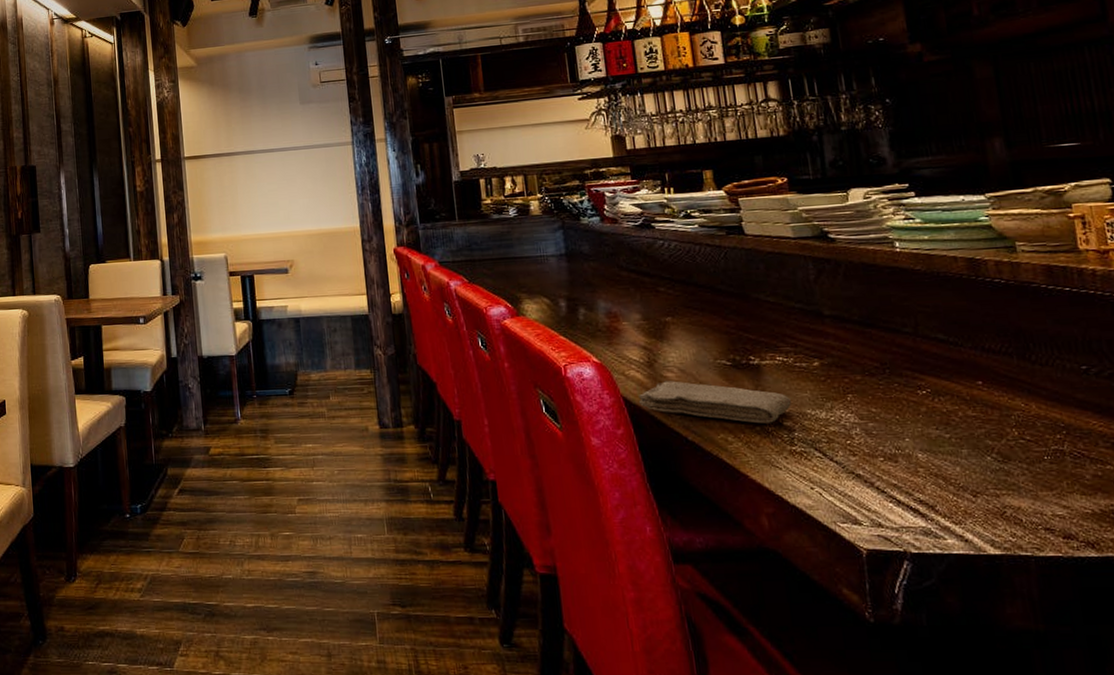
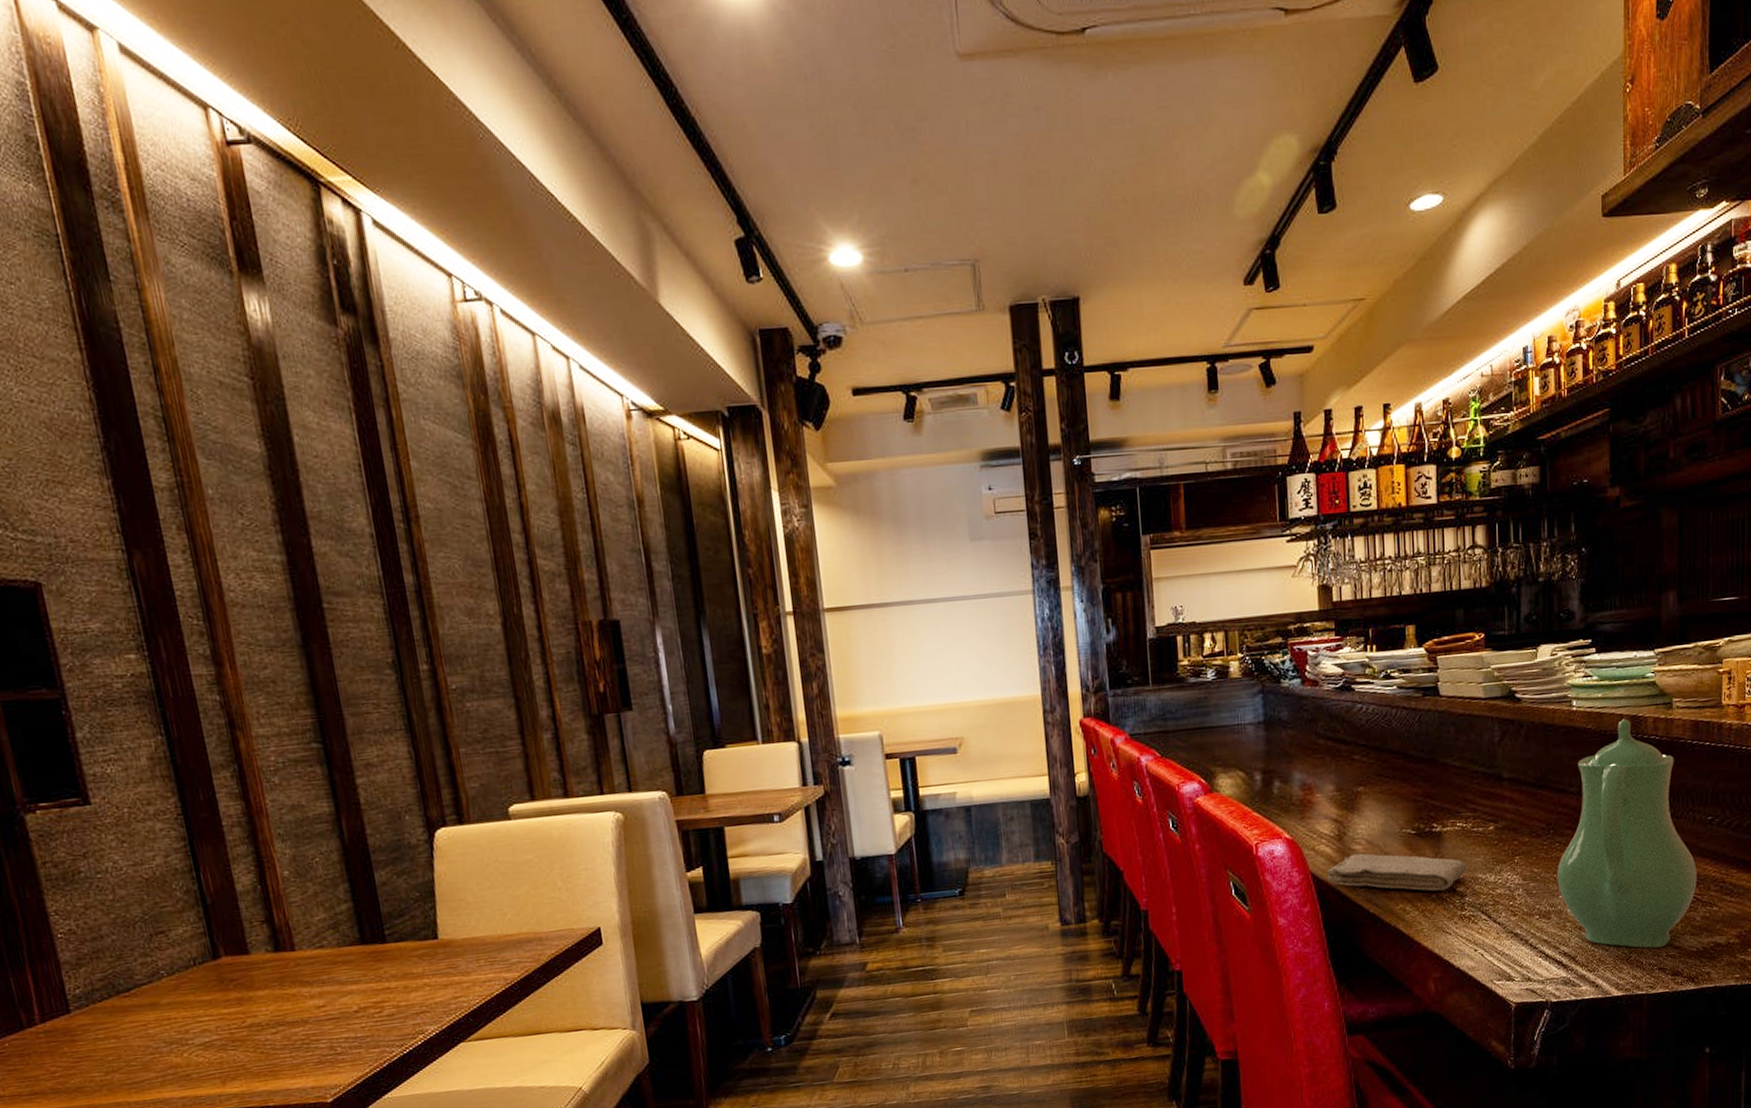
teapot: none [899,261,1080,505] -> present [1557,718,1697,948]

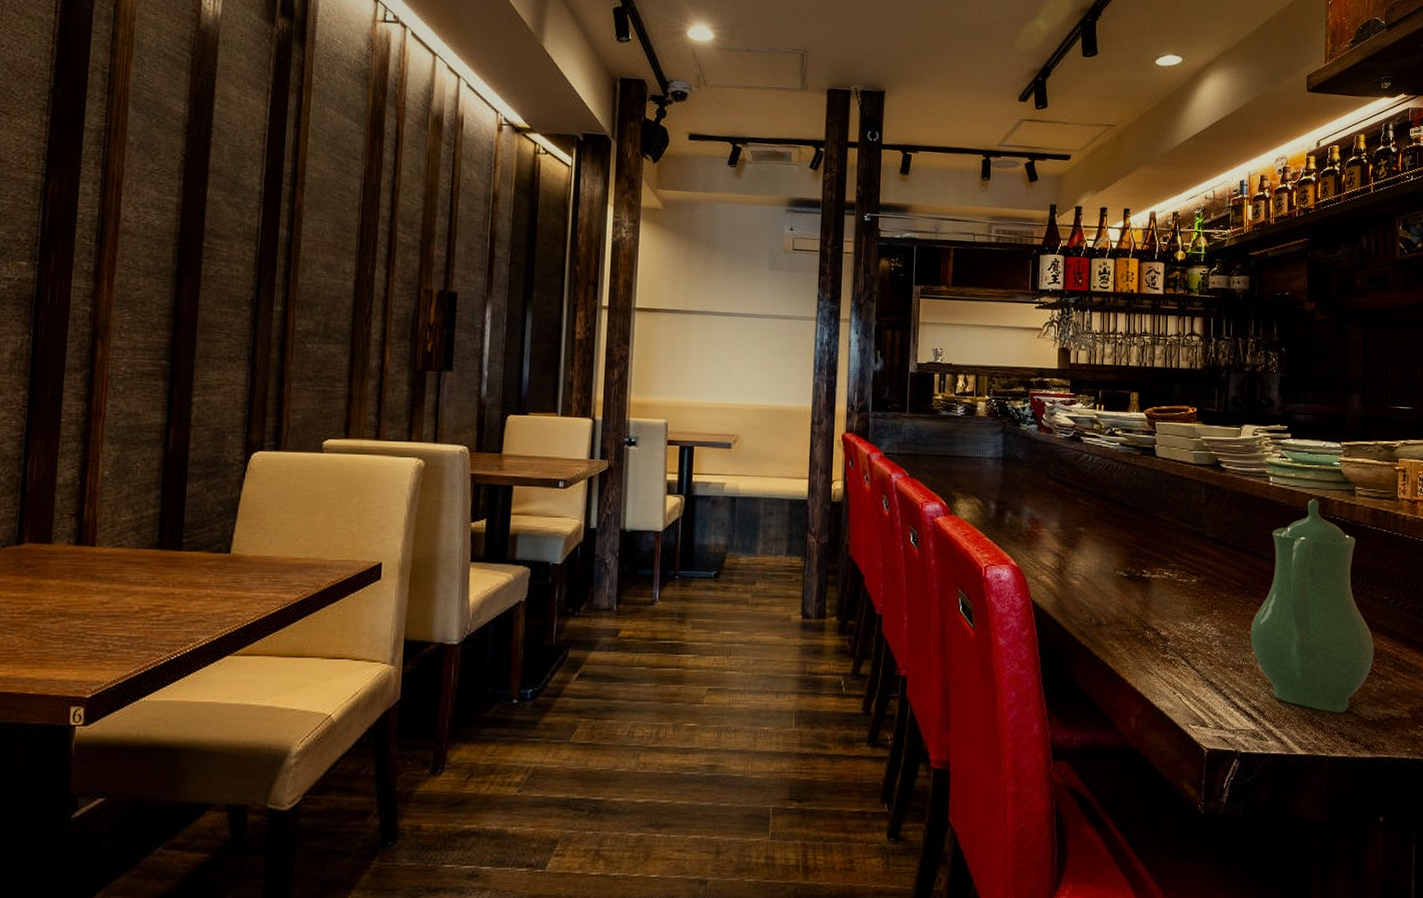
washcloth: present [1327,853,1465,892] -> none [1046,588,1170,632]

